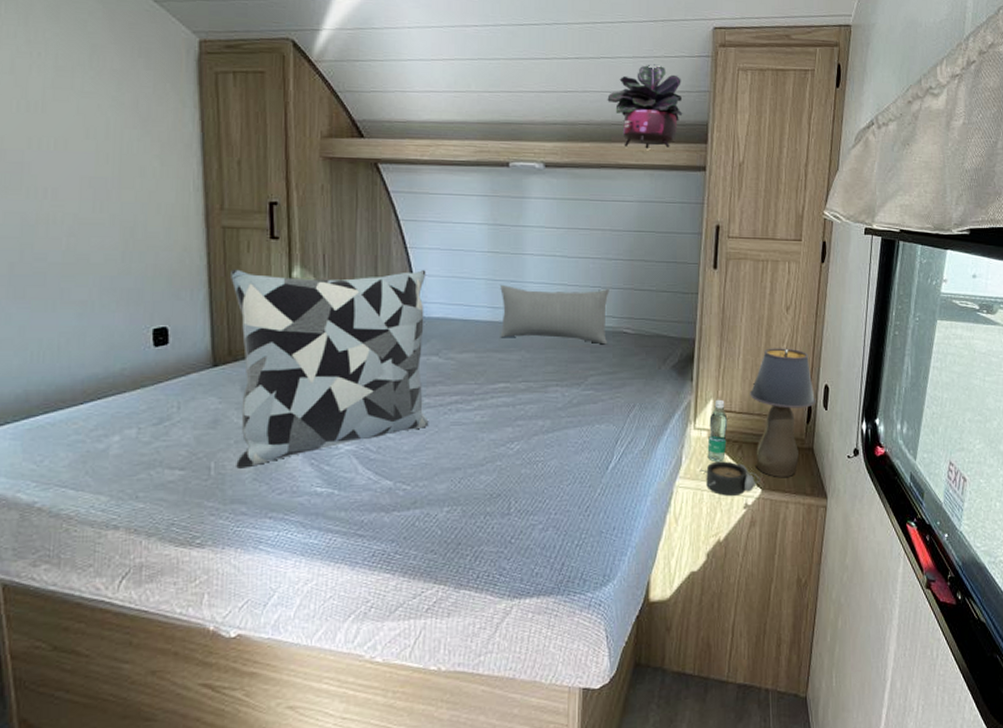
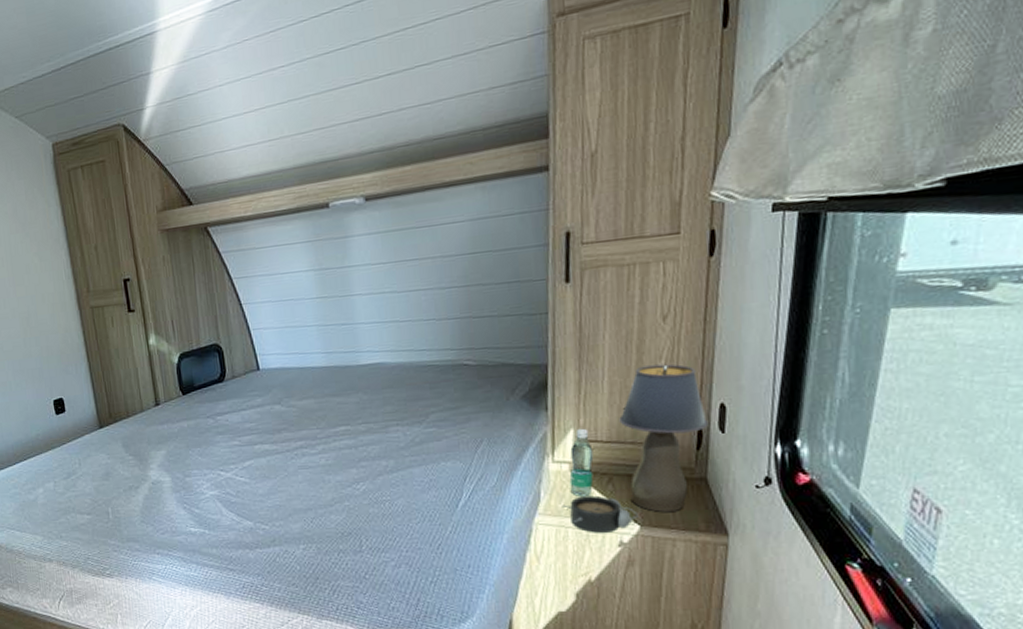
pillow: present [229,269,429,469] -> none [101,324,279,513]
pillow: present [500,285,609,345] -> none [332,320,447,382]
potted plant: present [607,64,683,149] -> none [426,58,516,162]

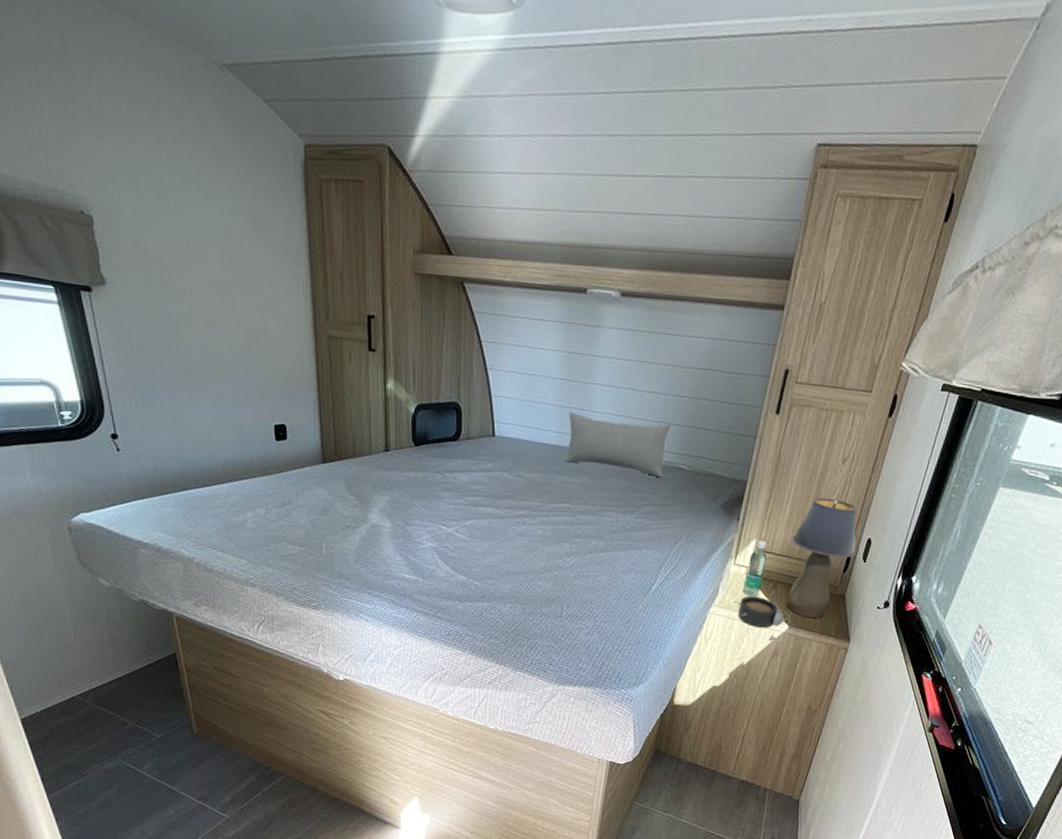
pillow: none [332,320,447,382] -> present [565,412,671,478]

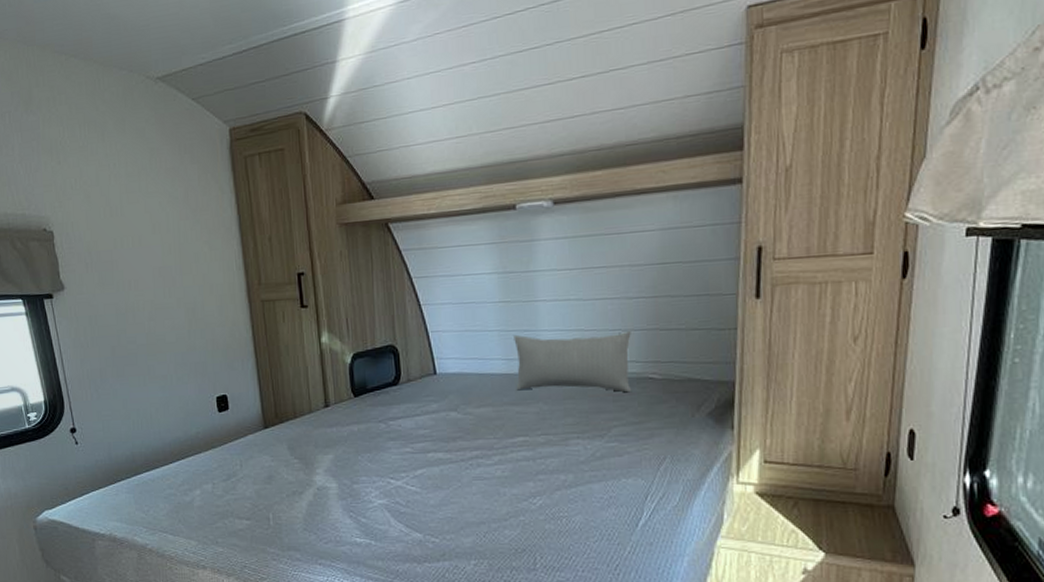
alarm clock: present [733,595,789,629] -> none [745,520,823,560]
bottle: present [742,540,768,597] -> none [754,449,780,521]
table lamp: present [787,497,857,619] -> none [806,386,898,541]

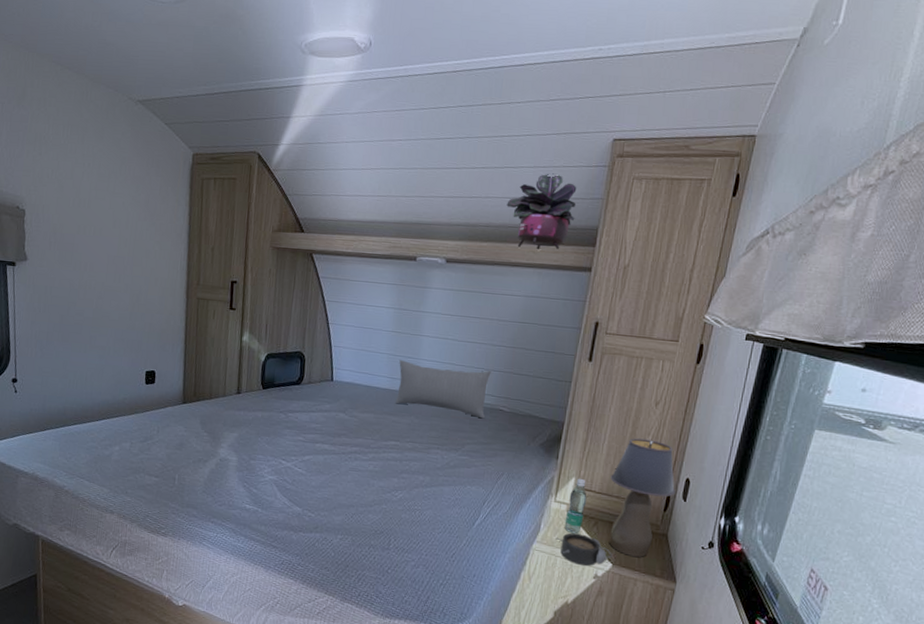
potted plant: none [619,66,711,169] -> present [506,173,577,250]
alarm clock: none [745,520,823,560] -> present [555,532,612,567]
bottle: none [754,449,780,521] -> present [564,478,587,534]
table lamp: none [806,386,898,541] -> present [609,438,676,558]

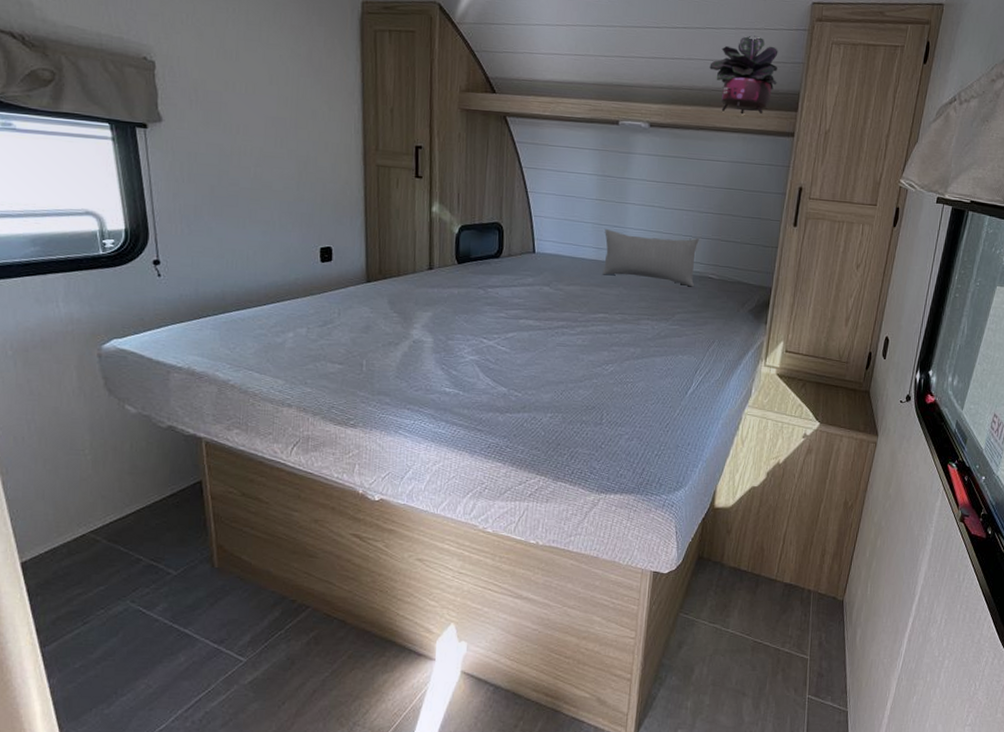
alarm clock: present [555,532,612,567] -> none [766,395,820,427]
bottle: present [564,478,587,534] -> none [774,342,795,397]
table lamp: present [609,438,676,558] -> none [816,300,876,415]

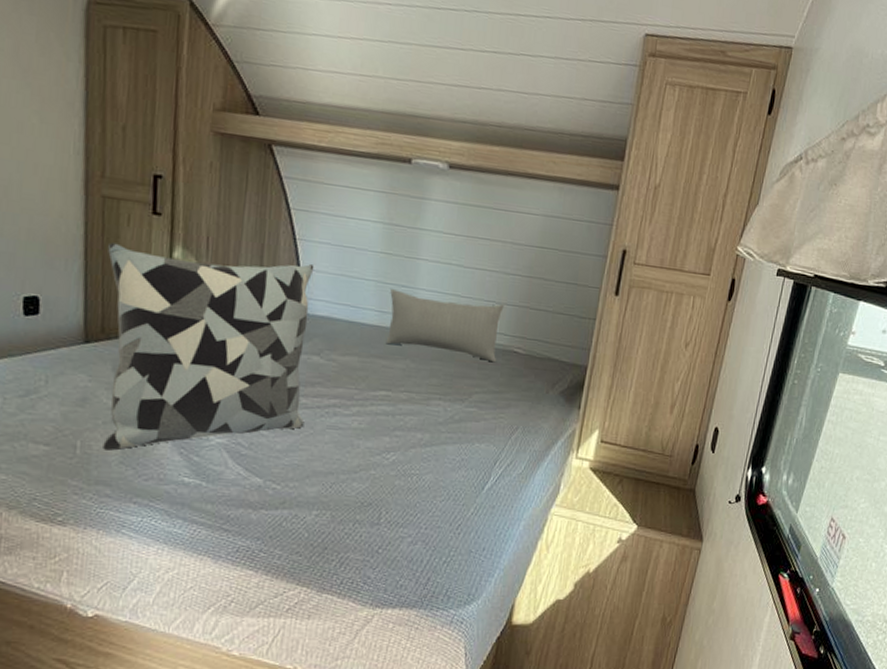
pillow: none [381,202,543,368] -> present [103,242,314,451]
potted plant: present [709,36,778,115] -> none [522,68,604,161]

